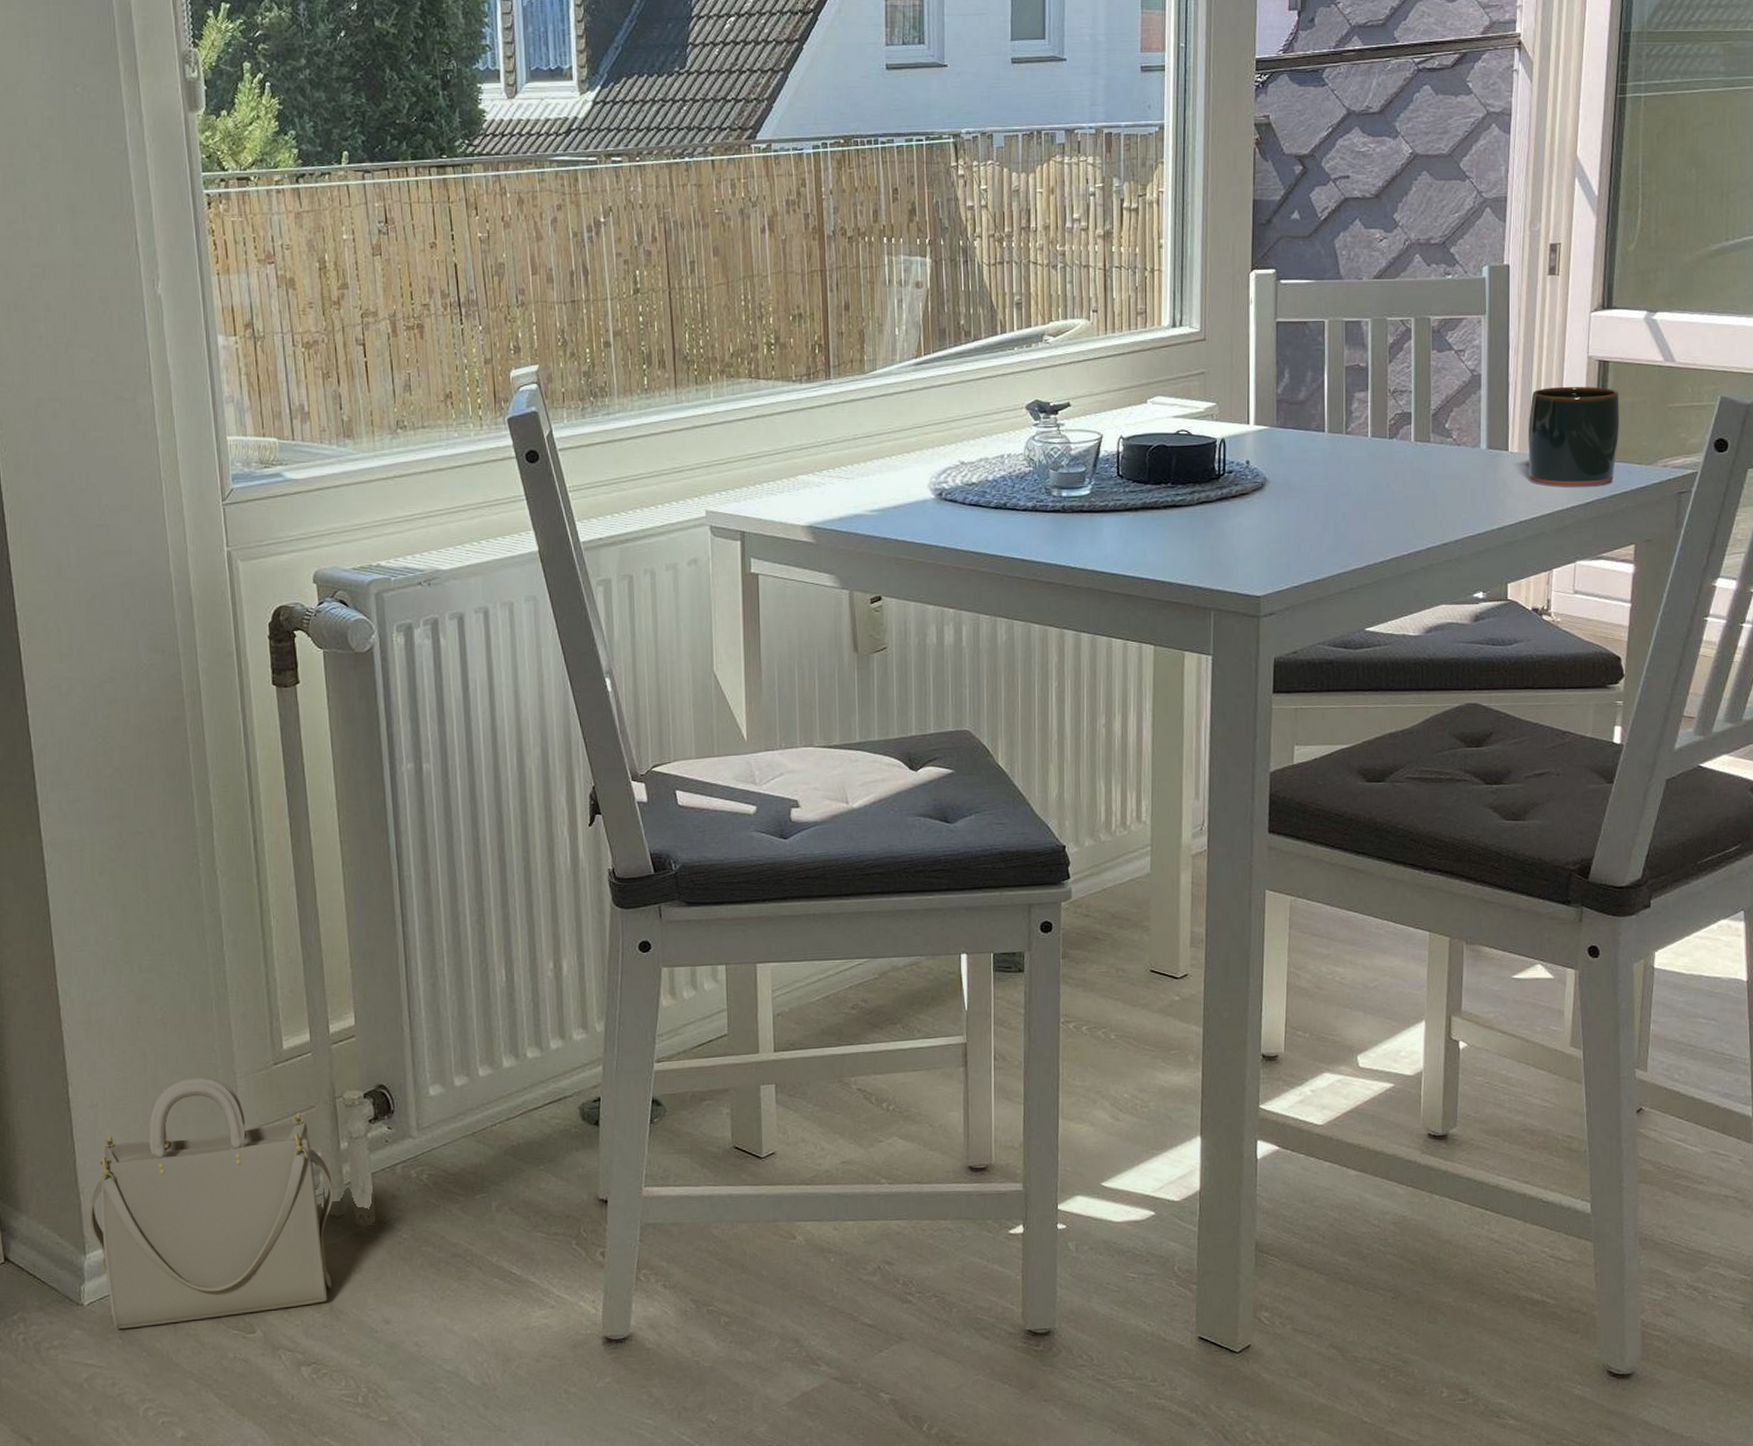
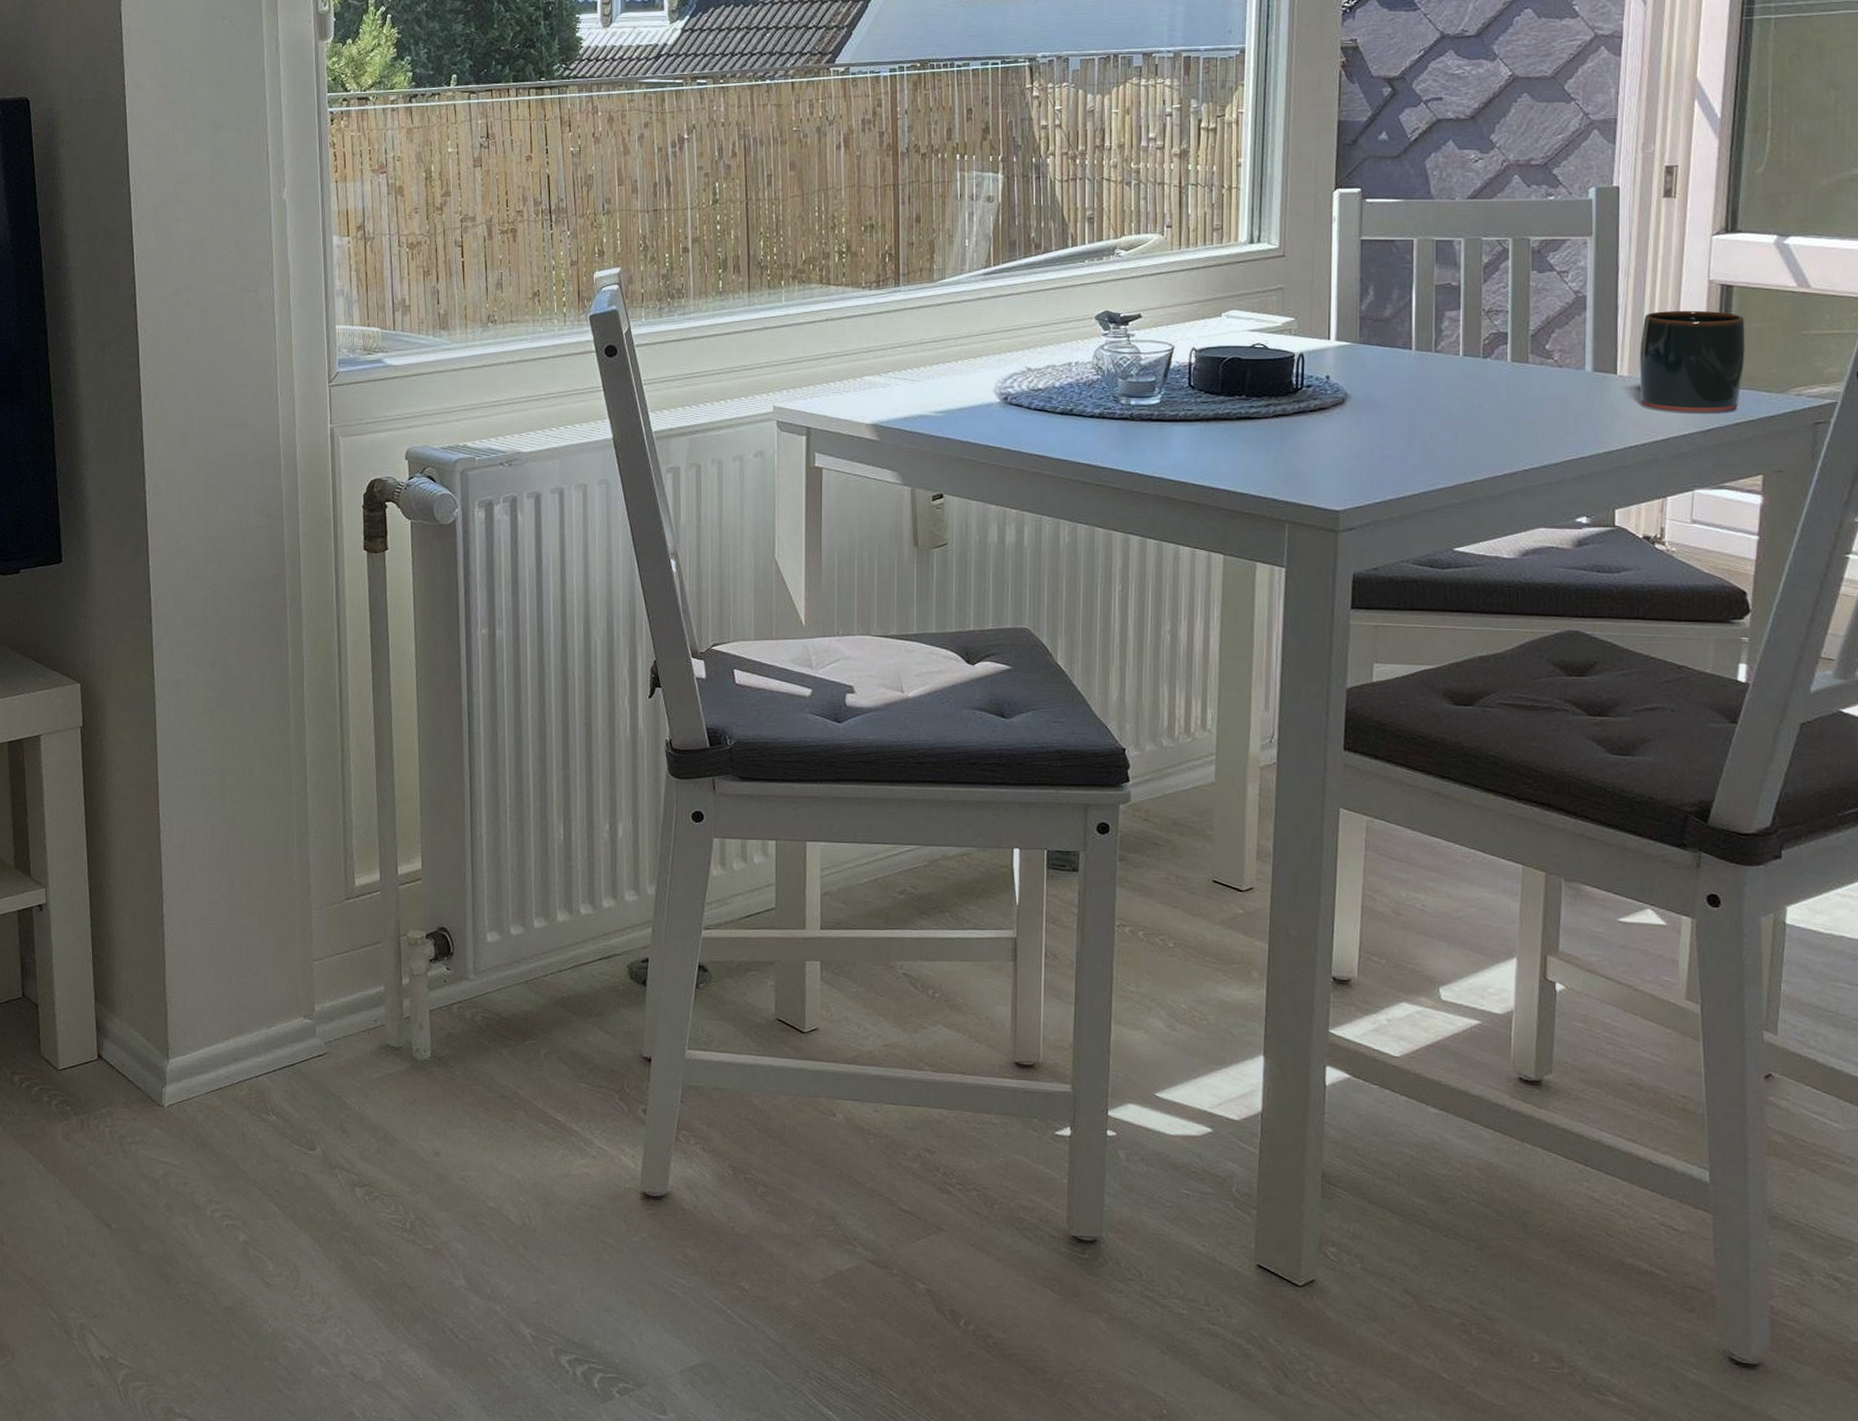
handbag: present [89,1076,334,1329] -> none [173,904,394,1133]

